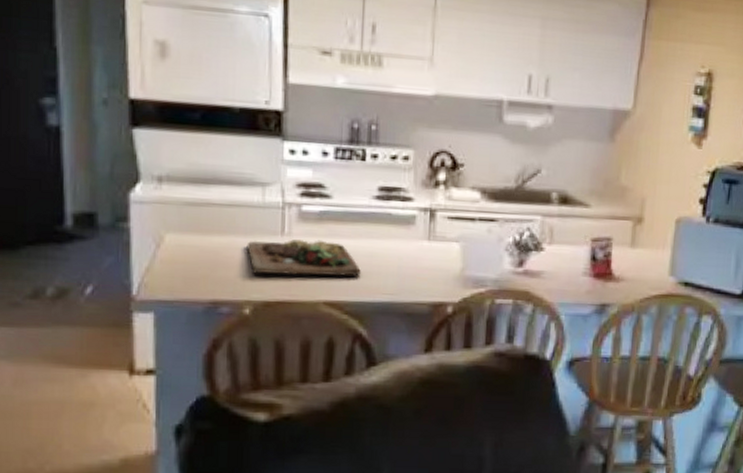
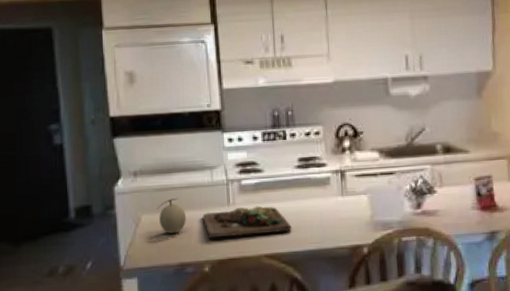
fruit: none [186,217,226,262] -> present [157,198,187,233]

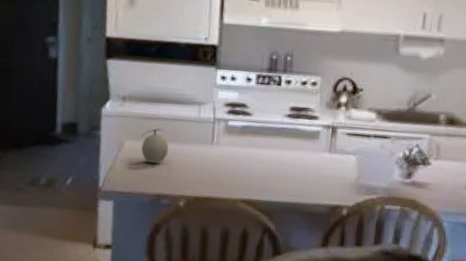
cutting board: present [202,205,293,239] -> none [184,147,273,180]

